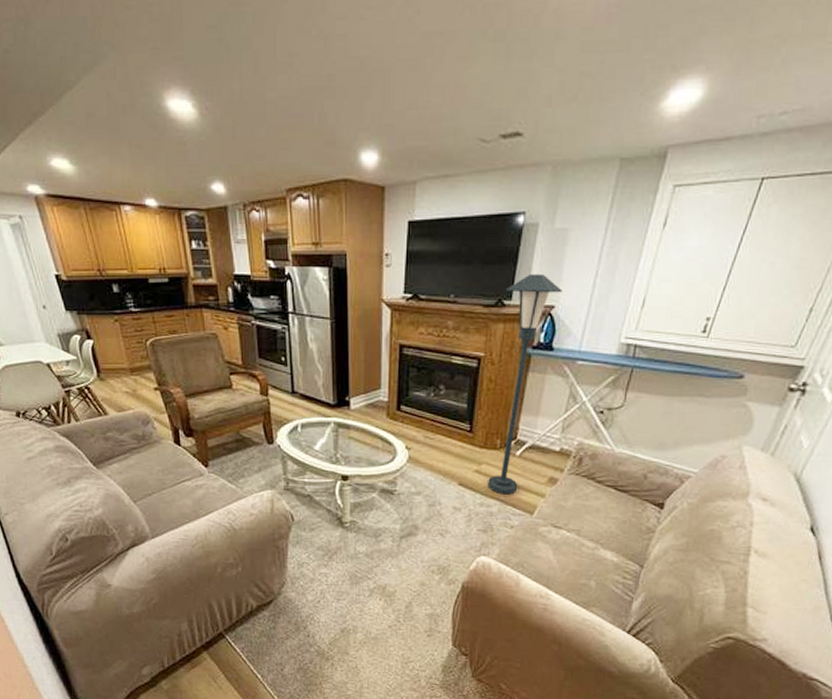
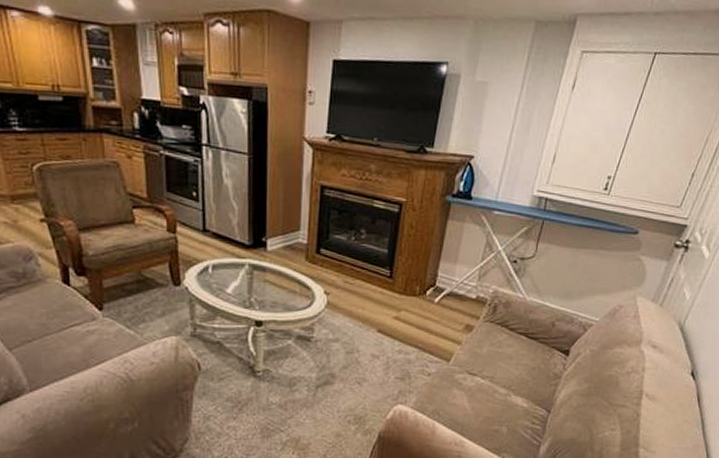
floor lamp: present [488,273,562,495] -> none [406,123,481,342]

